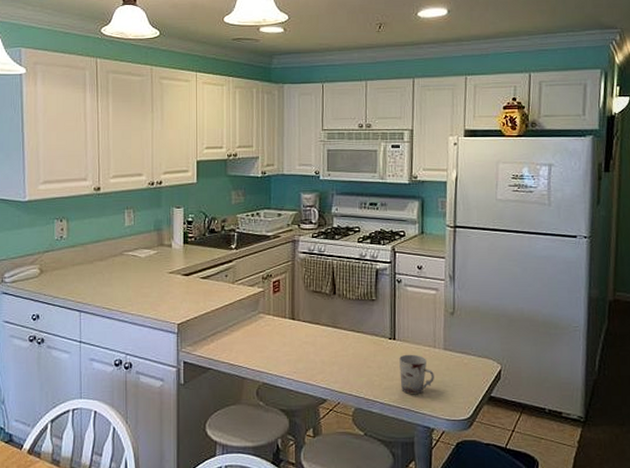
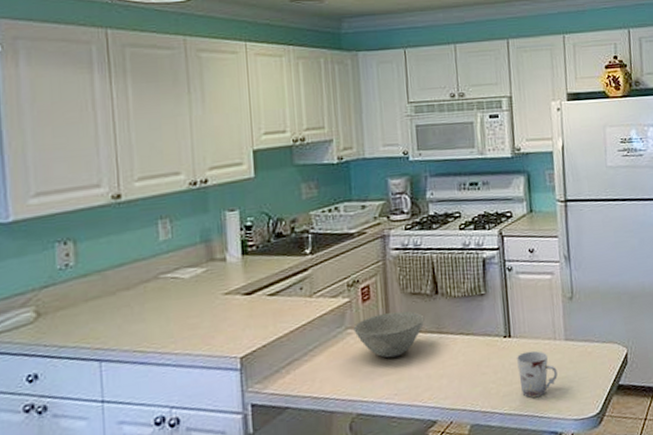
bowl: none [265,305,323,342] -> present [353,311,425,359]

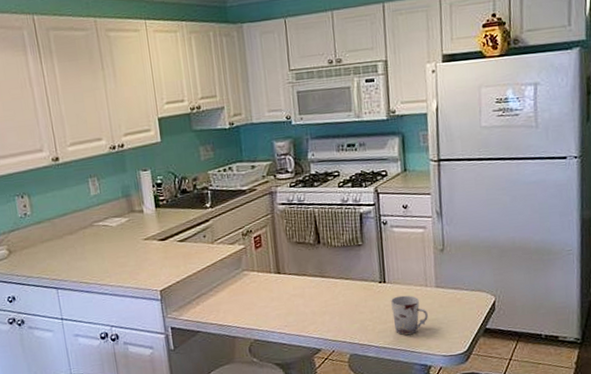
bowl: present [353,311,425,359] -> none [249,257,309,296]

